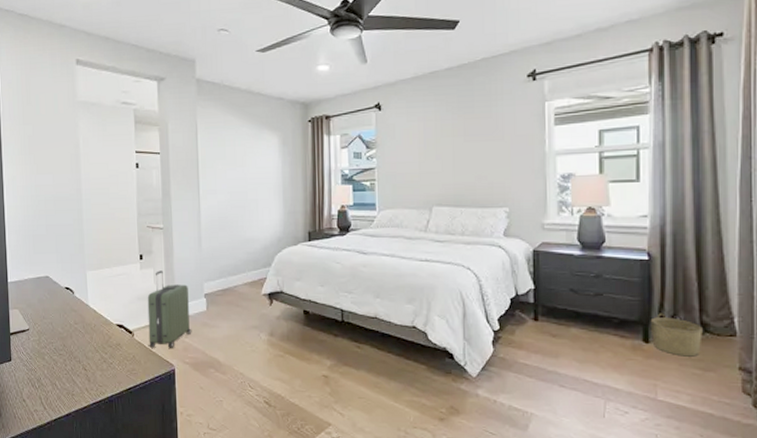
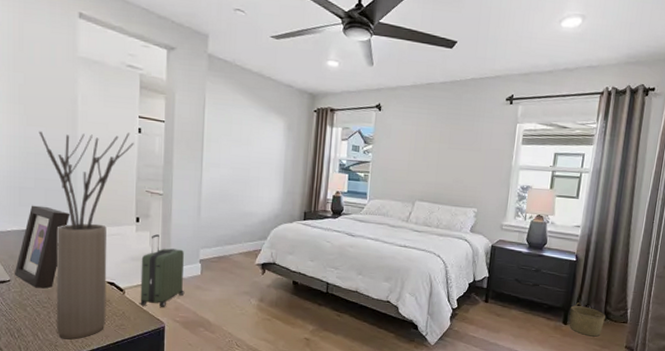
picture frame: none [32,251,79,336] -> present [14,205,71,288]
vase: none [47,169,133,388] -> present [38,131,134,340]

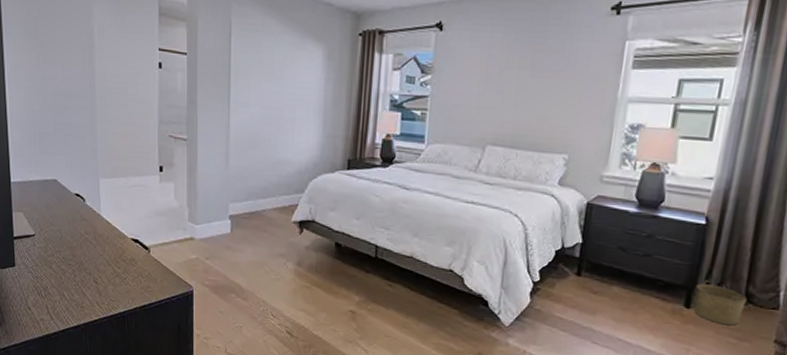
picture frame: present [14,205,71,288] -> none [38,152,92,244]
vase: present [38,131,134,340] -> none [55,68,155,301]
suitcase: present [140,234,185,307] -> none [166,185,214,269]

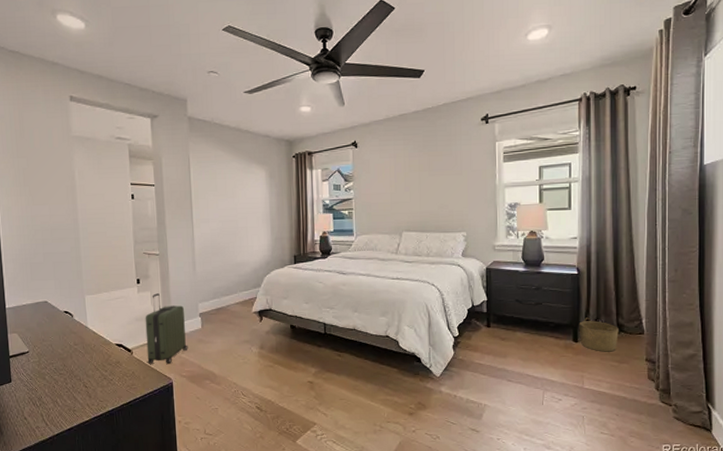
suitcase: none [166,185,214,269] -> present [145,293,188,364]

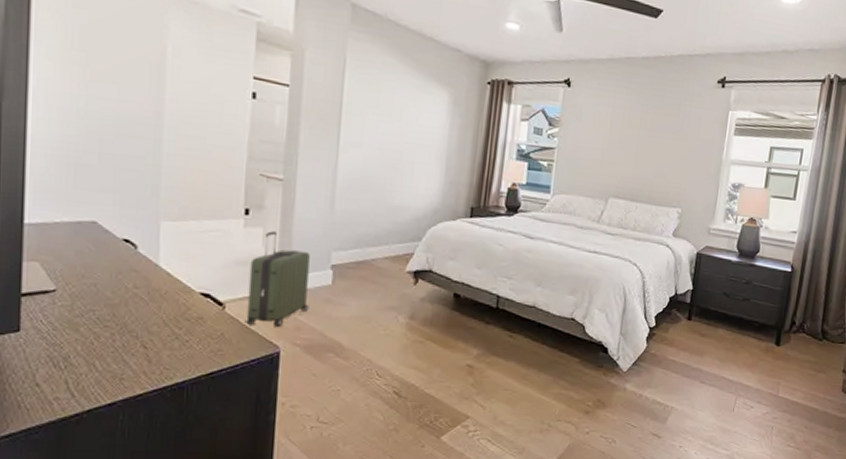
basket: present [579,317,619,352] -> none [783,320,822,360]

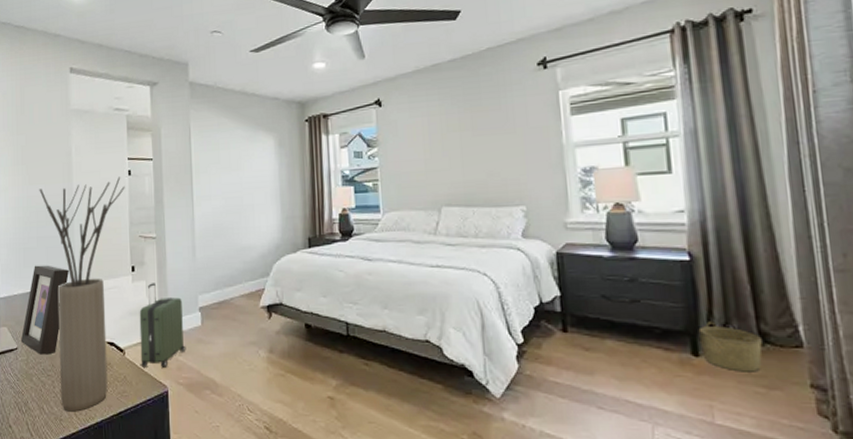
picture frame: none [61,188,151,301] -> present [20,265,70,355]
vase: none [107,89,246,371] -> present [39,177,125,412]
basket: none [783,320,822,360] -> present [698,321,762,372]

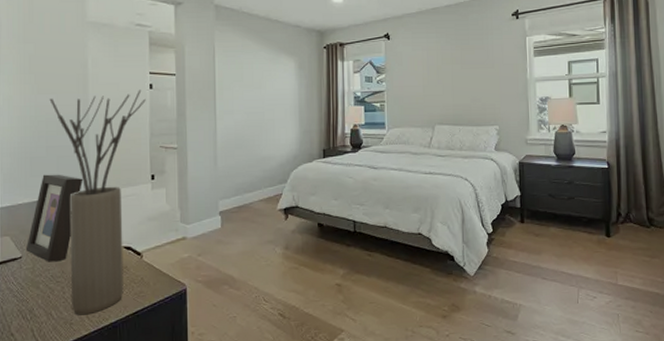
suitcase: present [139,283,186,367] -> none [158,190,206,269]
basket: present [698,321,762,372] -> none [610,212,649,247]

